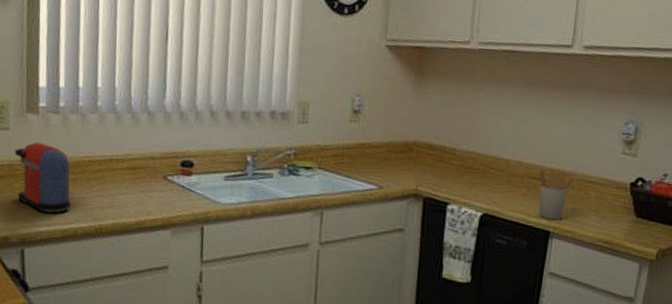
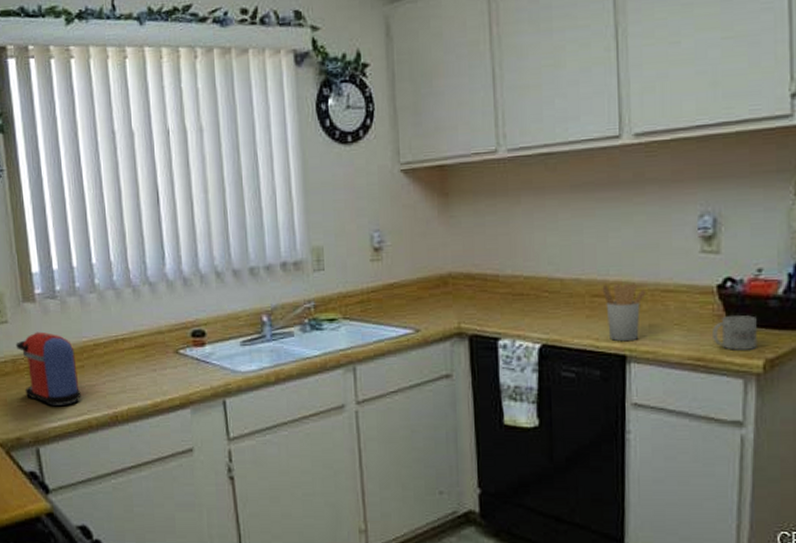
mug: none [621,209,657,241] -> present [713,315,759,352]

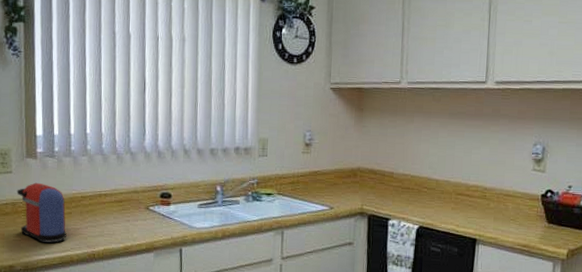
utensil holder: present [602,283,646,342] -> none [464,187,494,229]
mug: present [713,315,759,352] -> none [535,217,565,243]

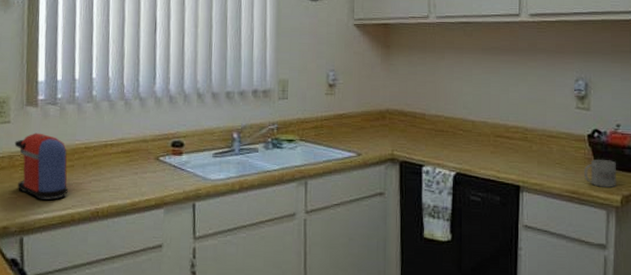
mug: none [535,217,565,243] -> present [584,159,617,189]

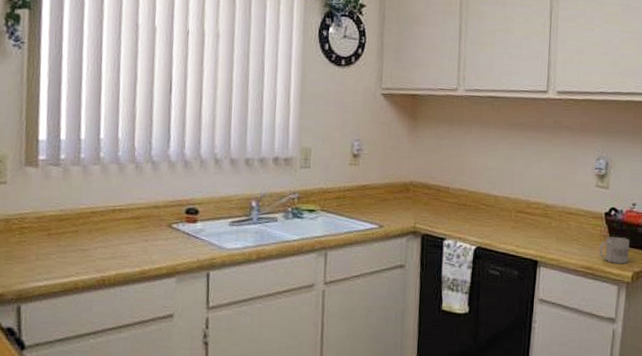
coffee maker: present [14,132,68,200] -> none [11,195,72,266]

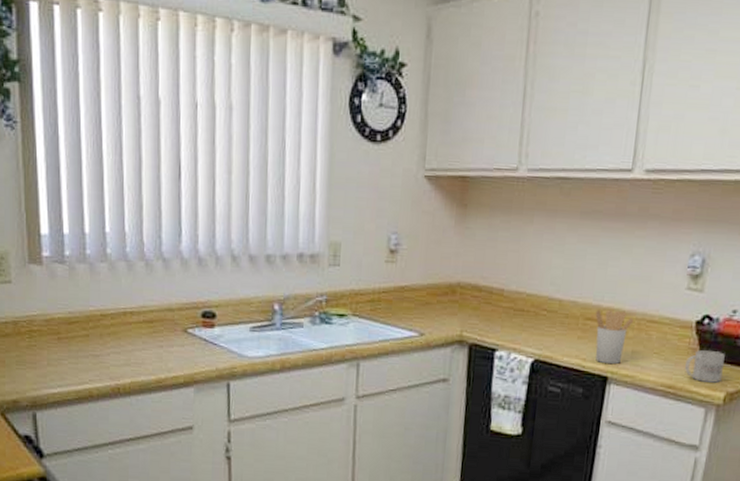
utensil holder: none [525,204,556,250] -> present [595,309,634,365]

